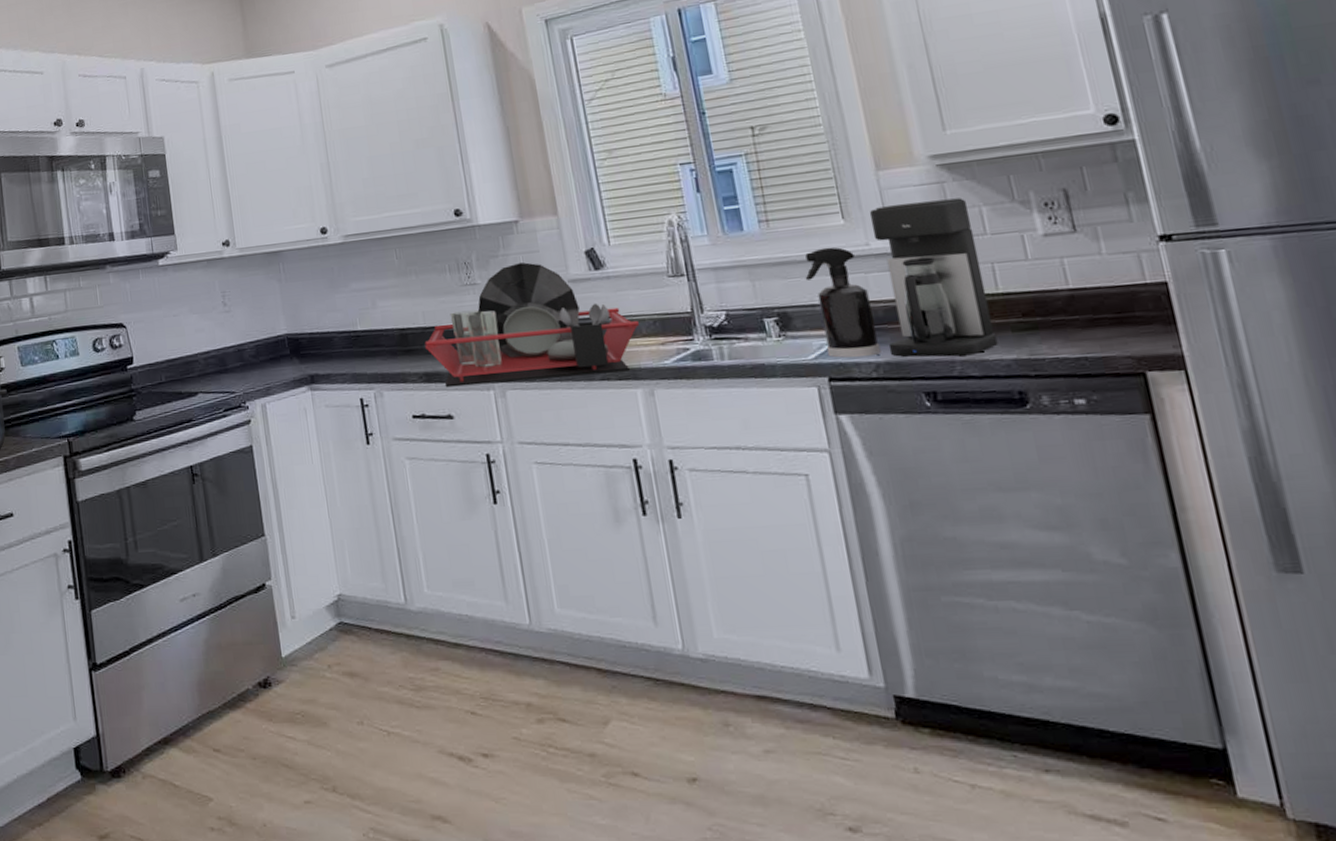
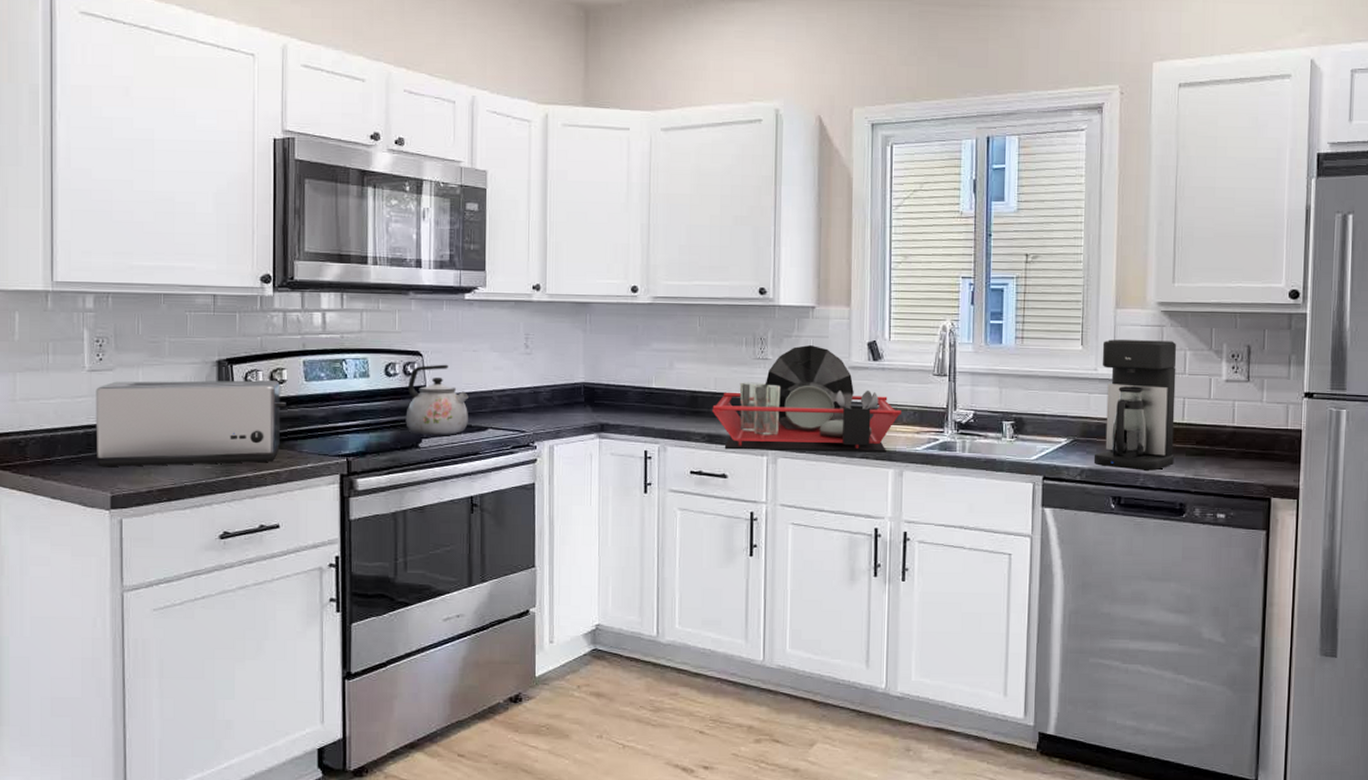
kettle: none [116,332,178,408] -> present [405,364,468,436]
spray bottle: present [805,247,882,359] -> none [1042,367,1088,463]

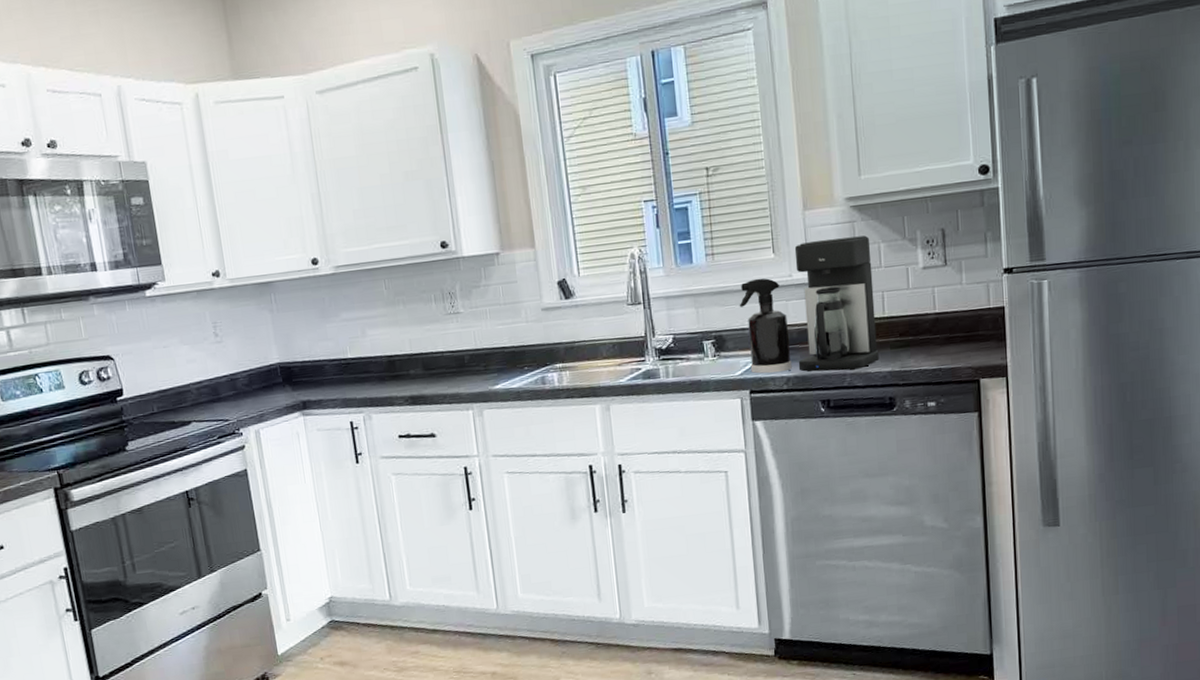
kettle: present [405,364,468,436] -> none [104,364,171,439]
dish rack: present [712,345,901,453] -> none [411,292,600,409]
spray bottle: none [1042,367,1088,463] -> present [739,278,792,374]

